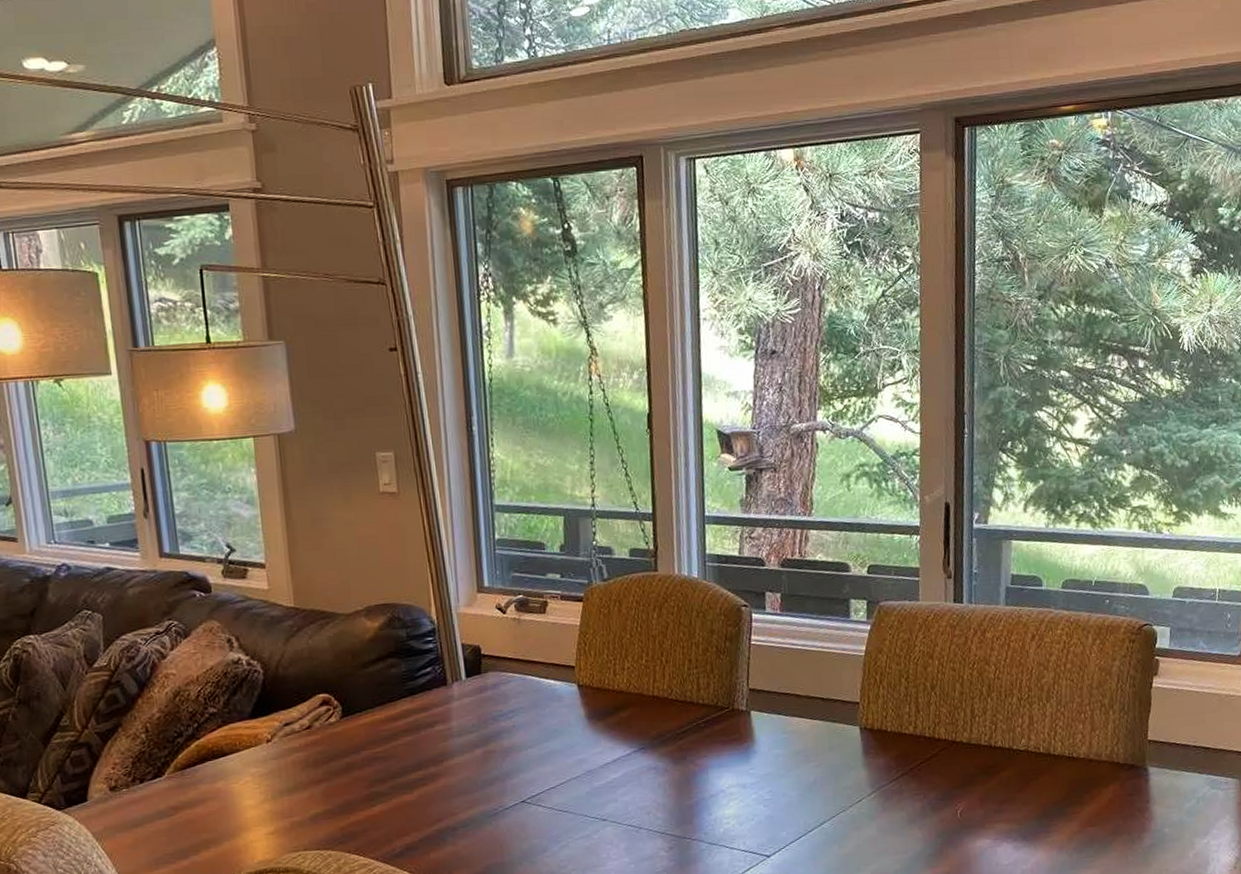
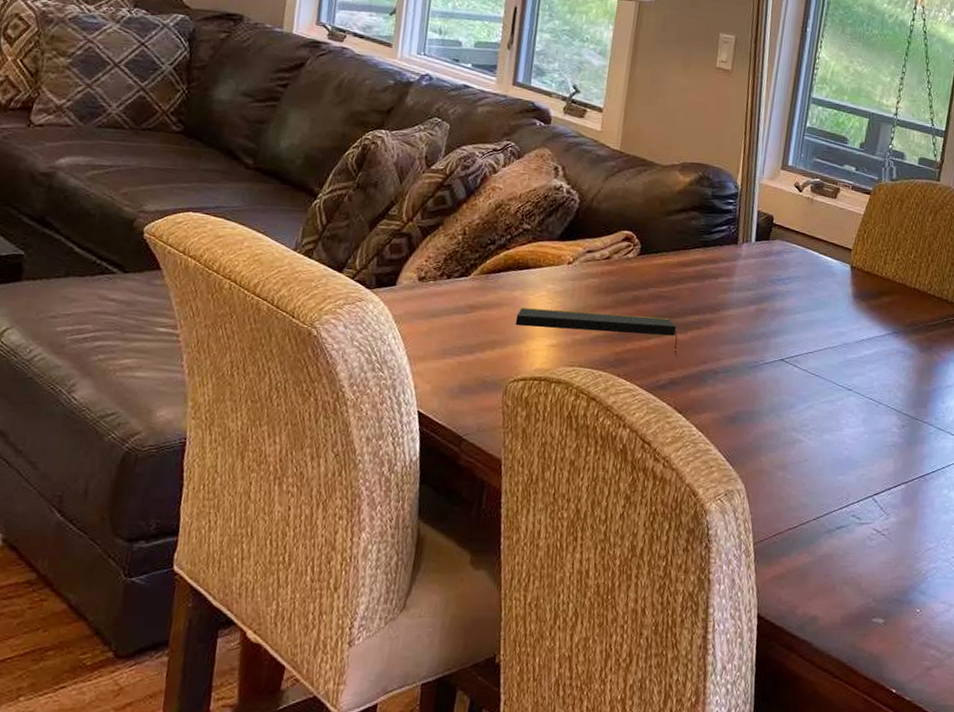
notepad: none [224,779,407,820] -> present [515,308,678,356]

